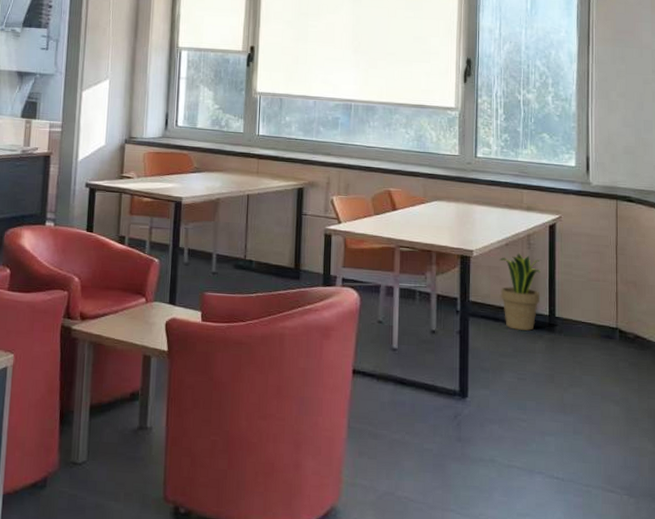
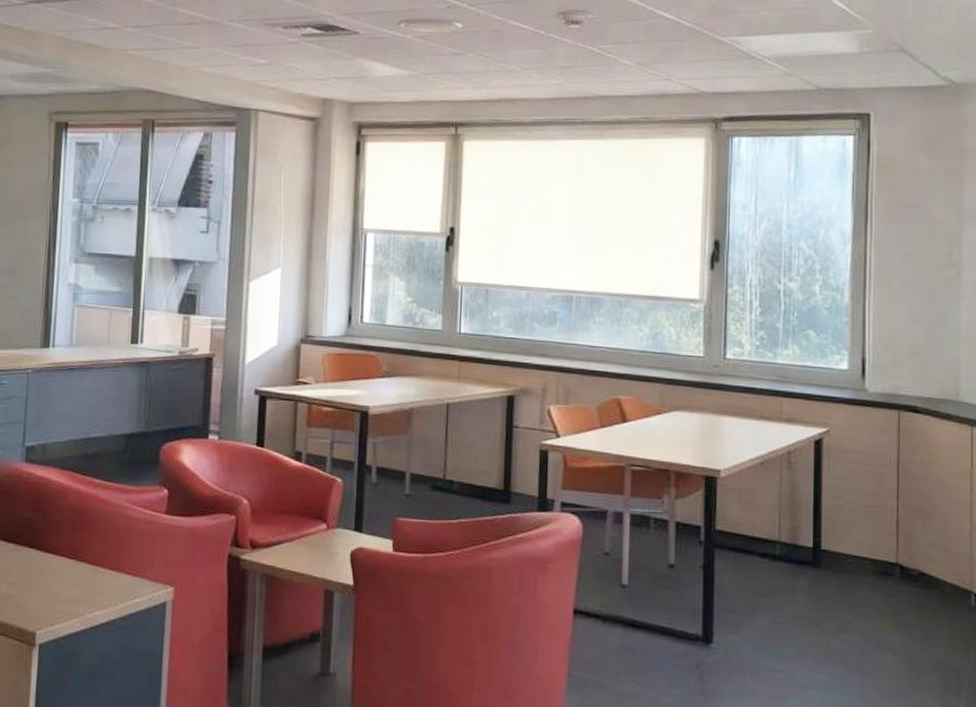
potted plant: present [500,252,541,331] -> none [753,473,803,566]

